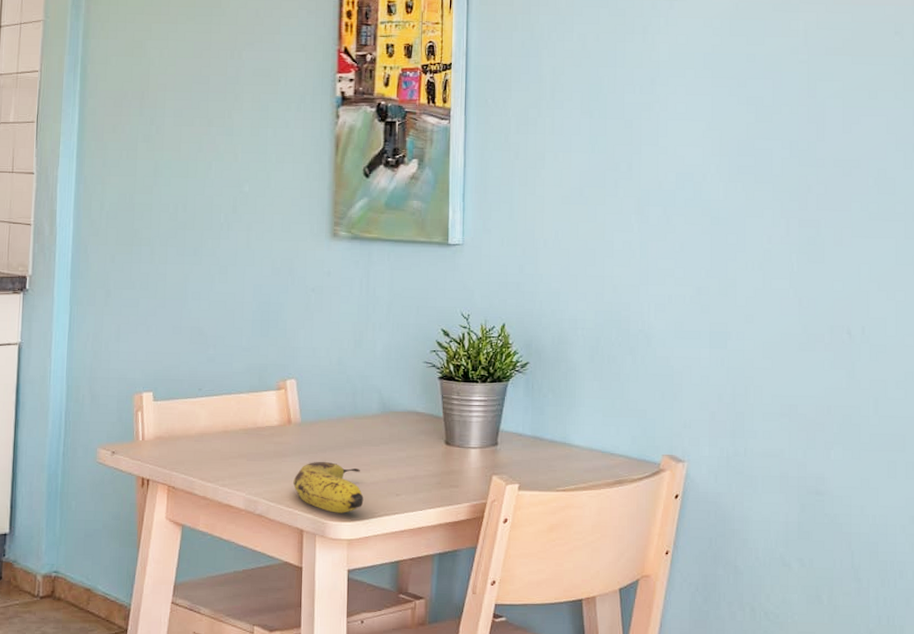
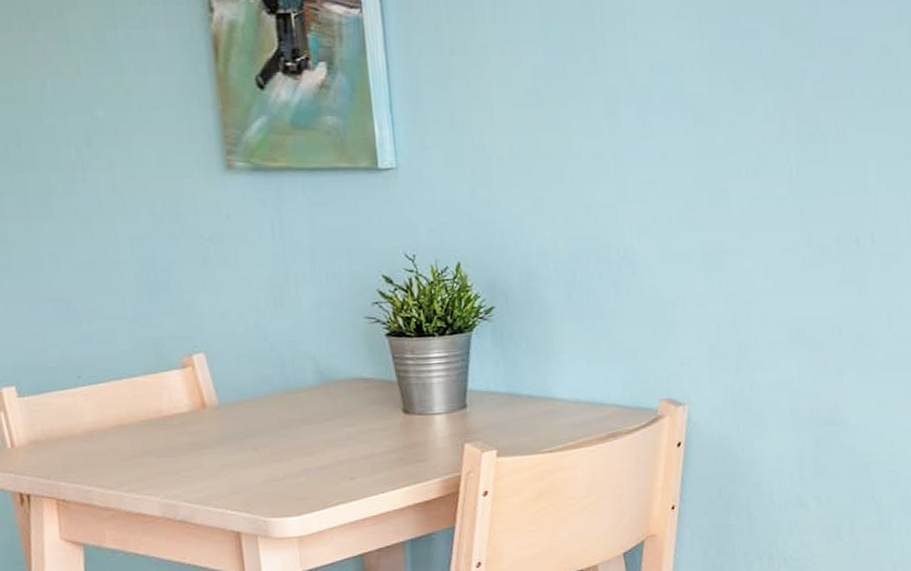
fruit: present [293,461,364,513] -> none [219,448,312,508]

